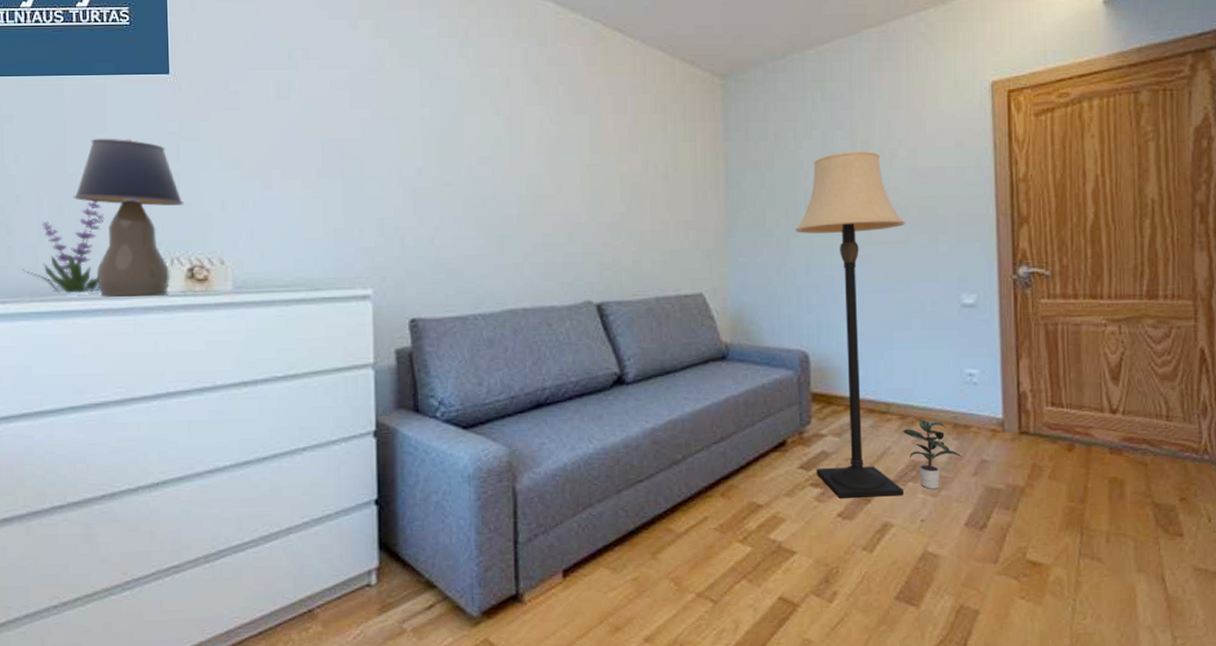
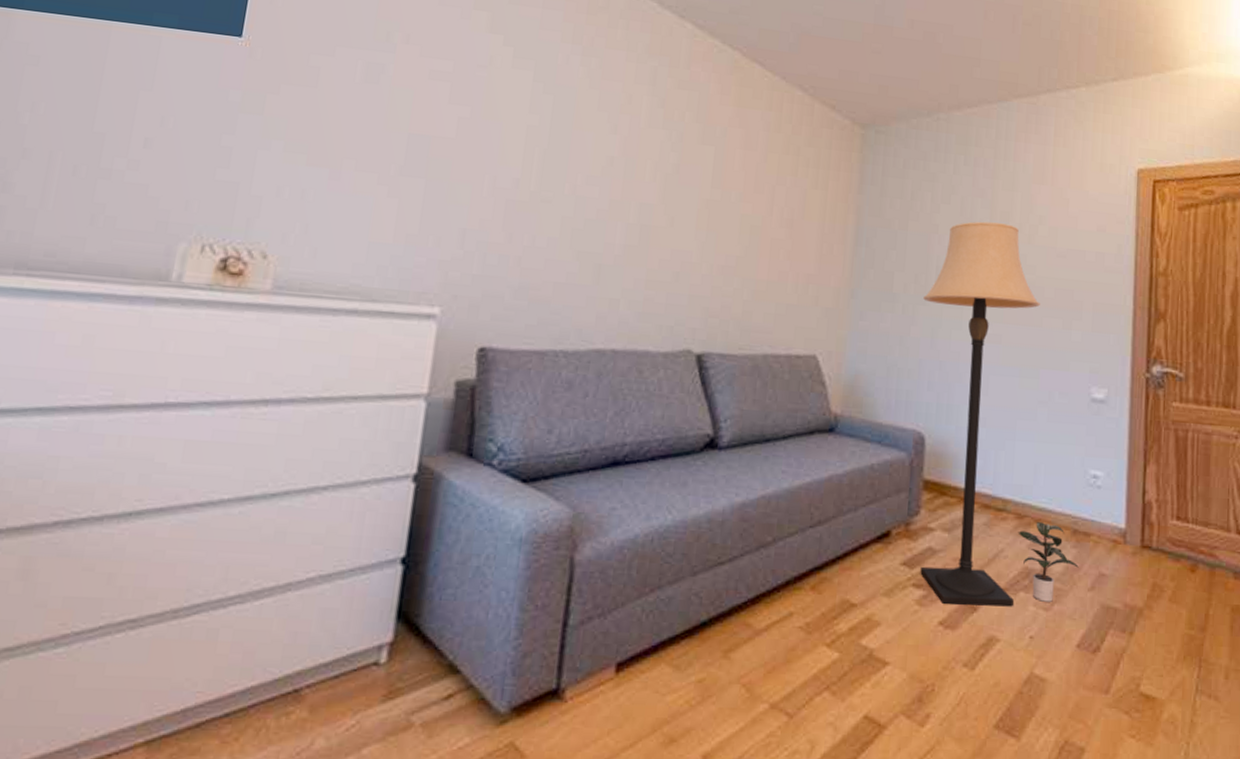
plant: present [22,201,105,294] -> none [11,166,130,273]
table lamp: present [73,138,184,298] -> none [94,96,231,287]

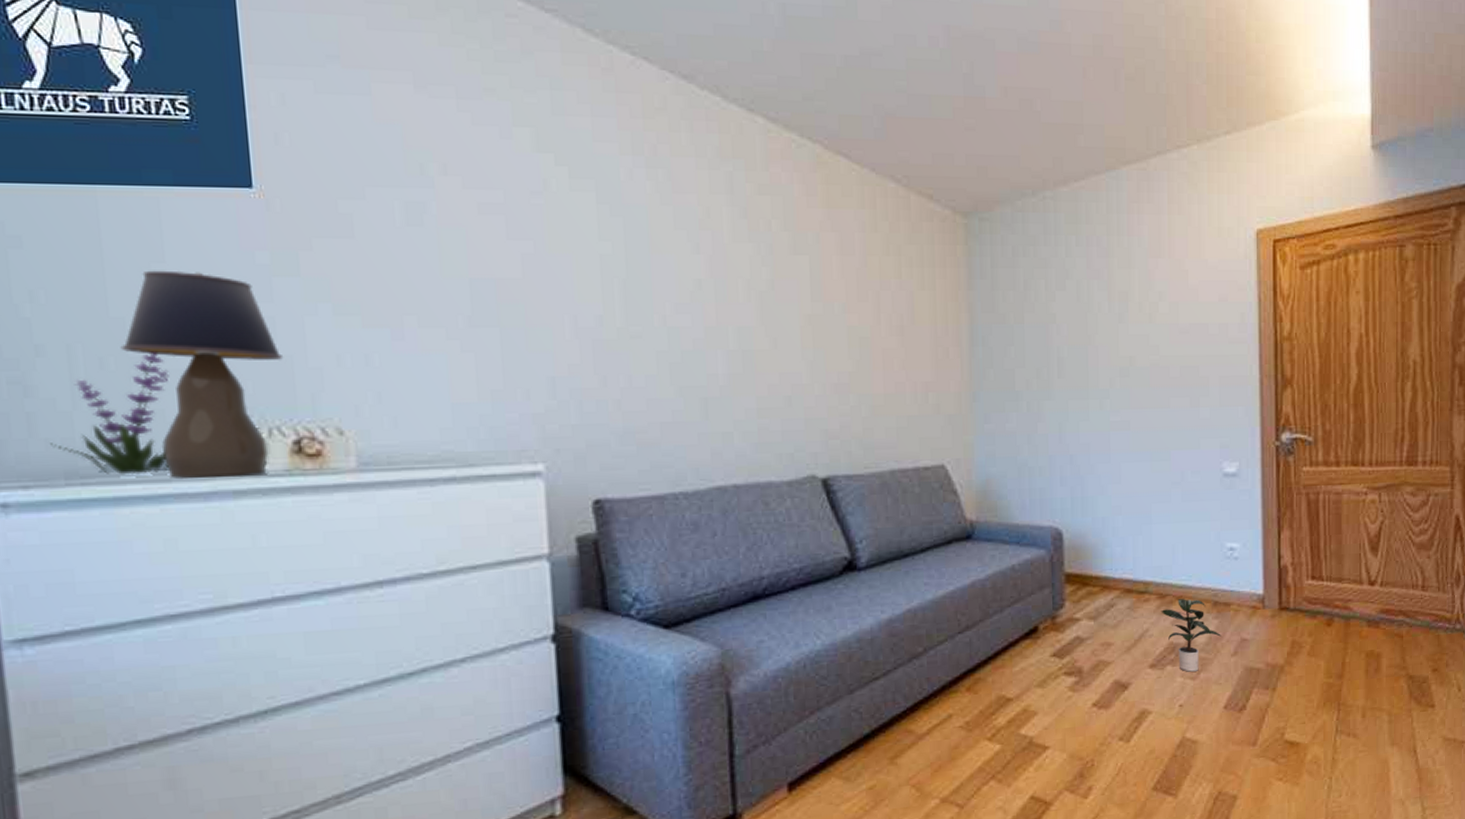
plant: none [11,166,130,273] -> present [50,353,169,475]
table lamp: none [94,96,231,287] -> present [120,270,283,480]
lamp: present [920,221,1040,607] -> none [1047,305,1166,687]

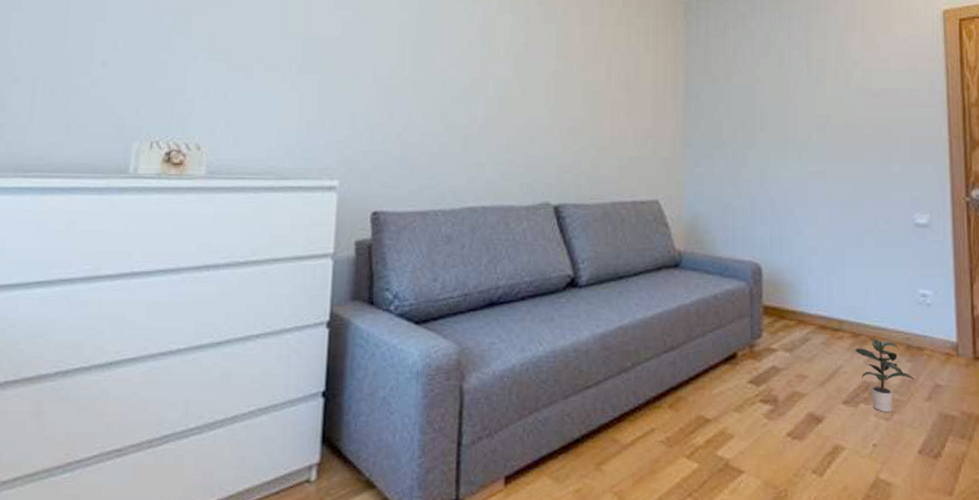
plant: present [50,353,169,475] -> none [10,84,94,172]
table lamp: present [120,270,283,480] -> none [66,26,169,178]

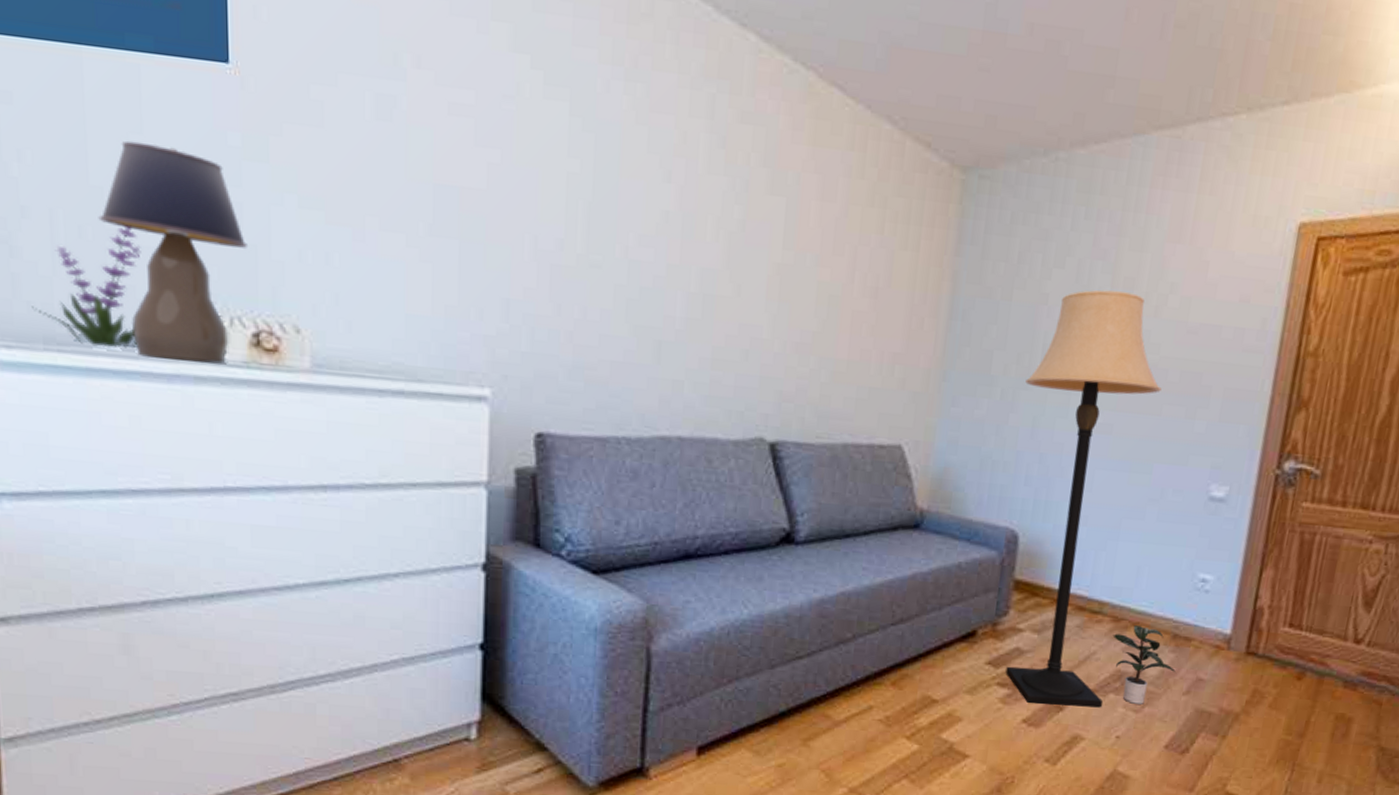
plant: none [10,84,94,172] -> present [32,227,141,349]
table lamp: none [66,26,169,178] -> present [98,140,247,364]
lamp: none [751,70,860,418] -> present [1005,289,1162,708]

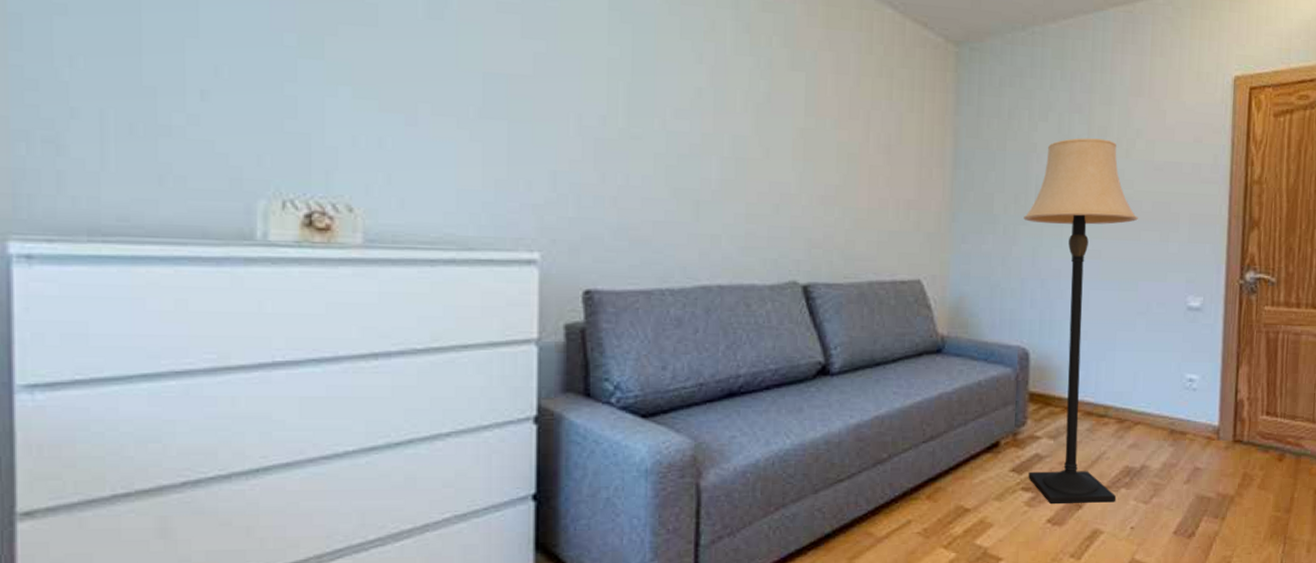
plant: present [32,227,141,349] -> none [77,122,194,236]
table lamp: present [98,140,247,364] -> none [150,44,301,246]
potted plant: present [1113,625,1176,704] -> none [1119,425,1176,496]

